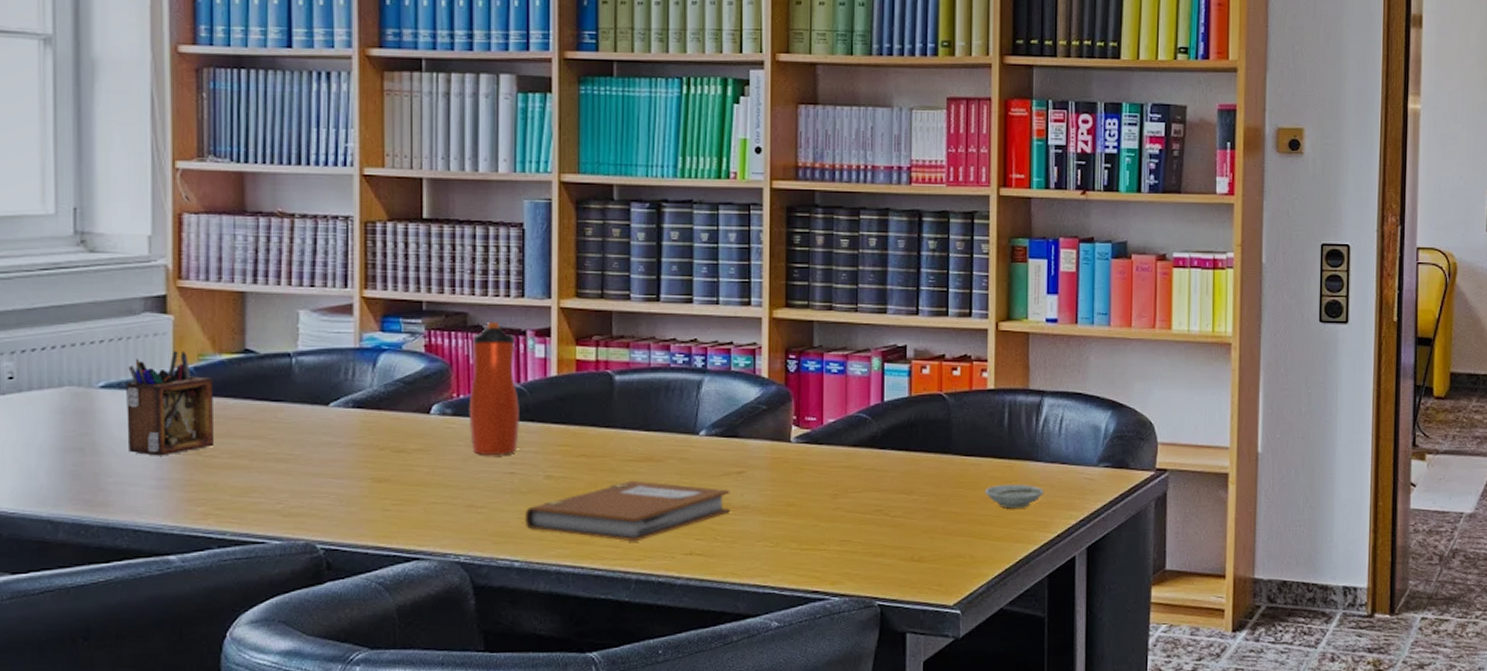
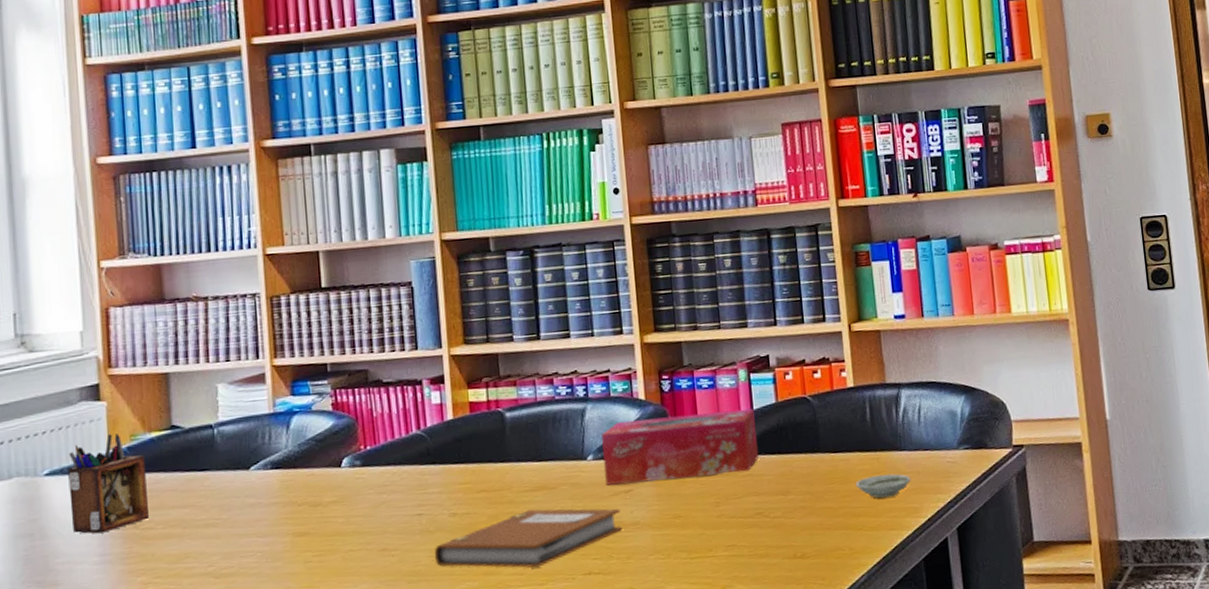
water bottle: present [468,321,519,455] -> none [374,374,423,501]
tissue box: none [716,398,885,466] -> present [601,408,759,485]

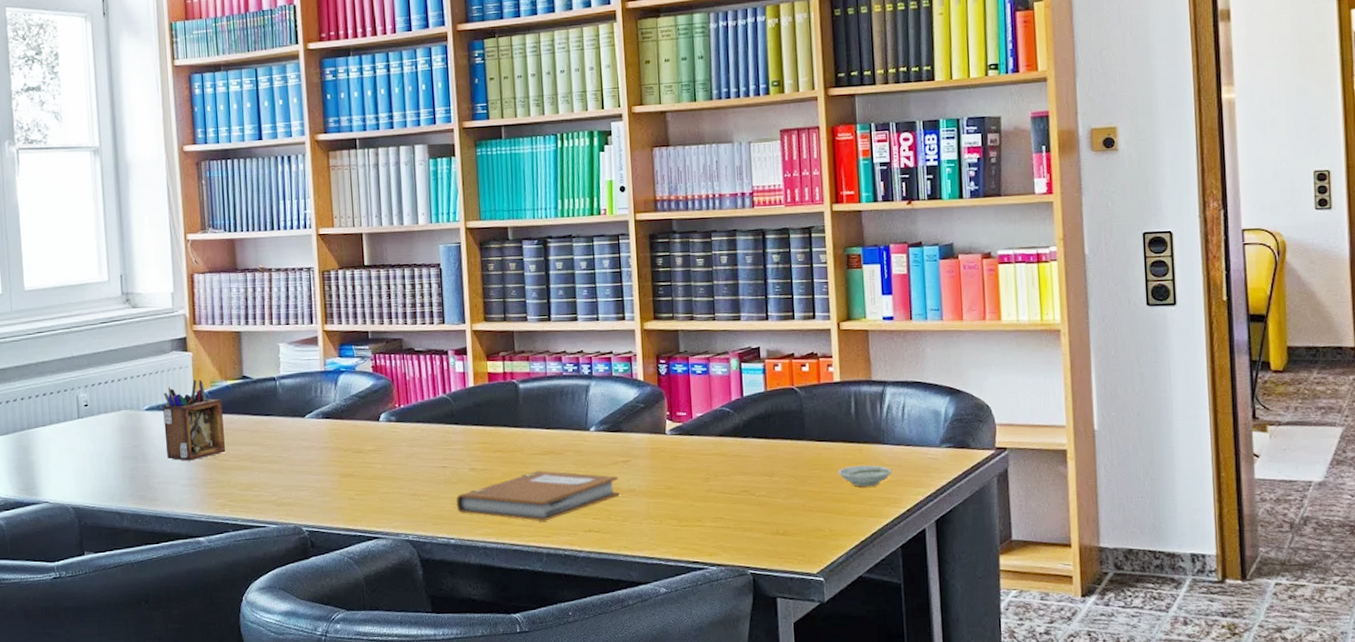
tissue box: present [601,408,759,485] -> none [603,395,747,455]

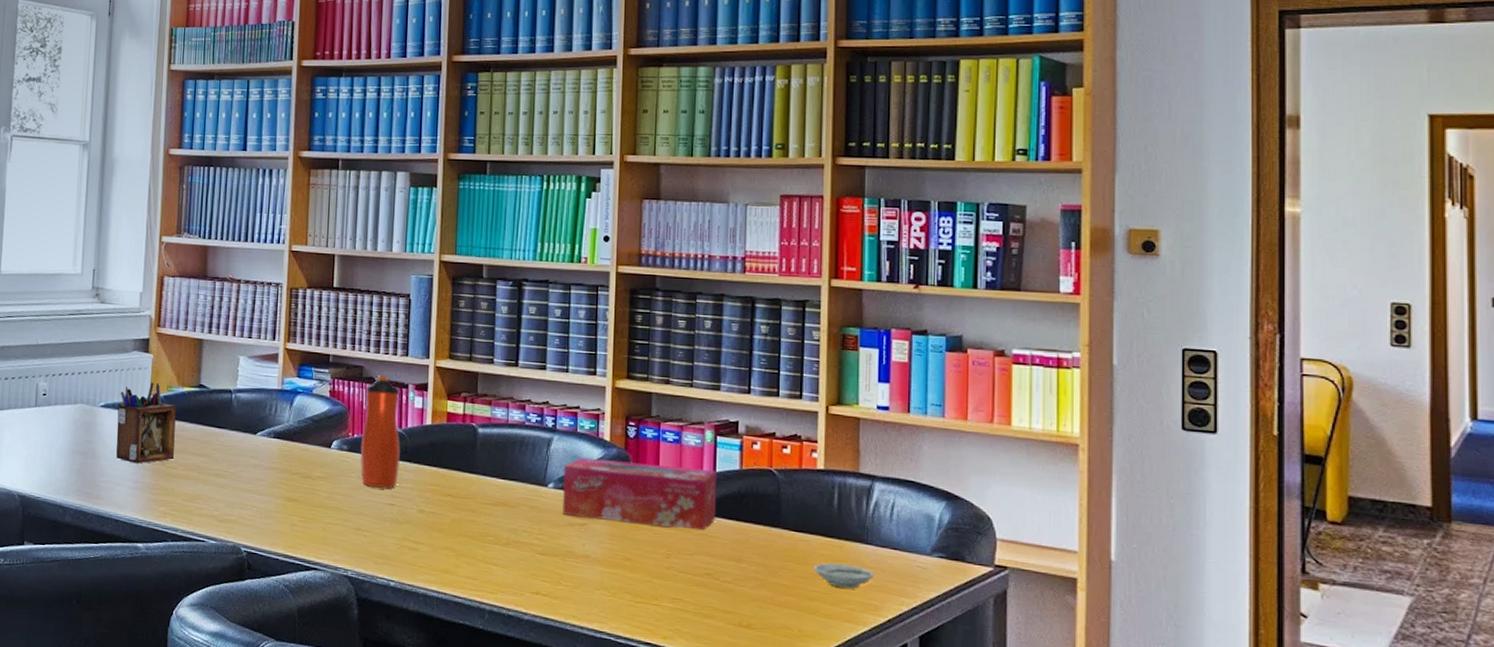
water bottle: none [407,344,448,453] -> present [360,374,400,488]
notebook: present [456,470,620,522] -> none [400,521,574,577]
tissue box: none [603,395,747,455] -> present [562,457,717,531]

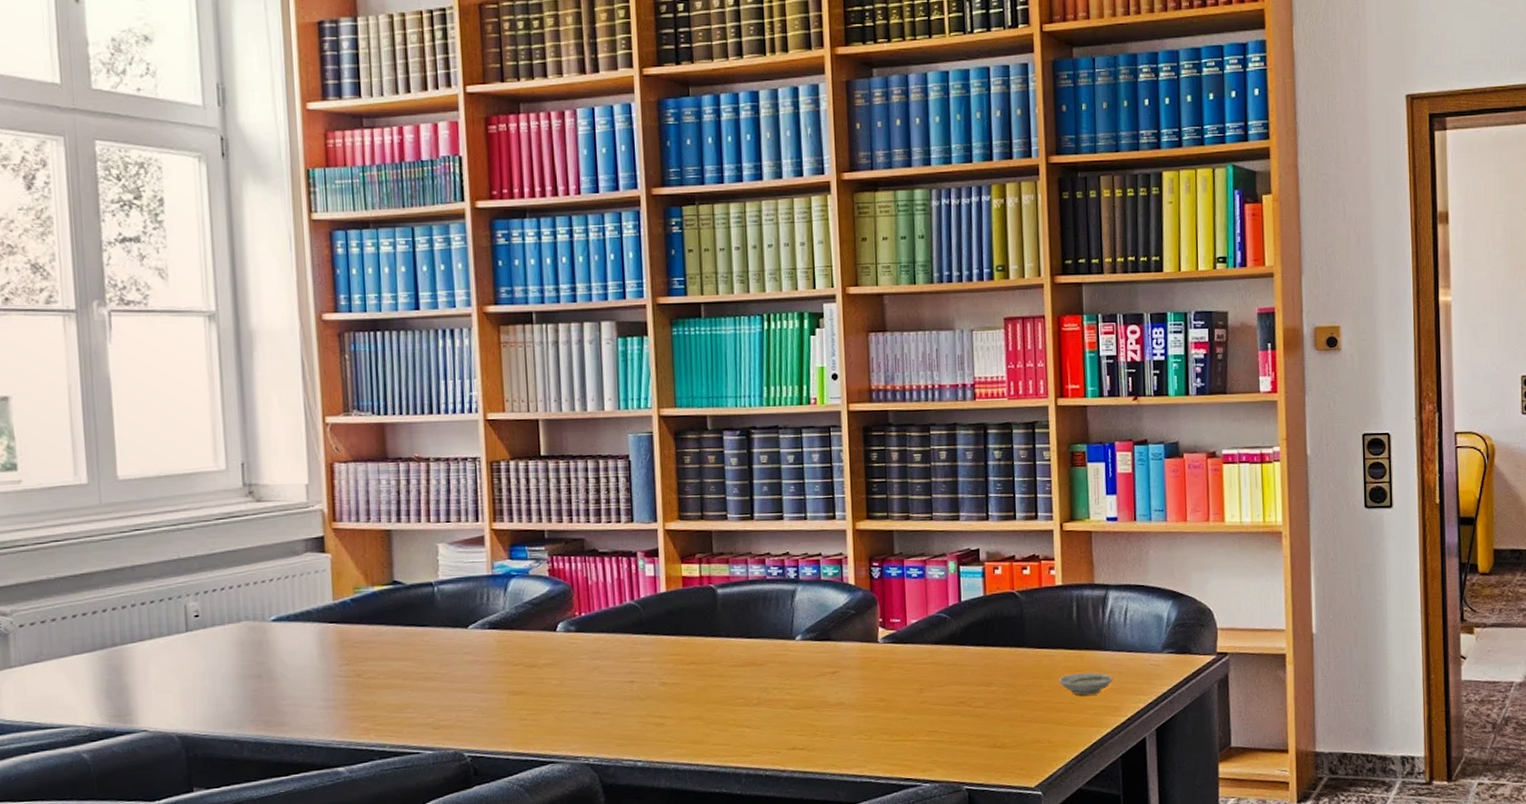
desk organizer: present [116,382,176,464] -> none [294,585,372,680]
water bottle: present [360,374,400,488] -> none [589,545,635,667]
tissue box: present [562,457,717,531] -> none [810,600,965,666]

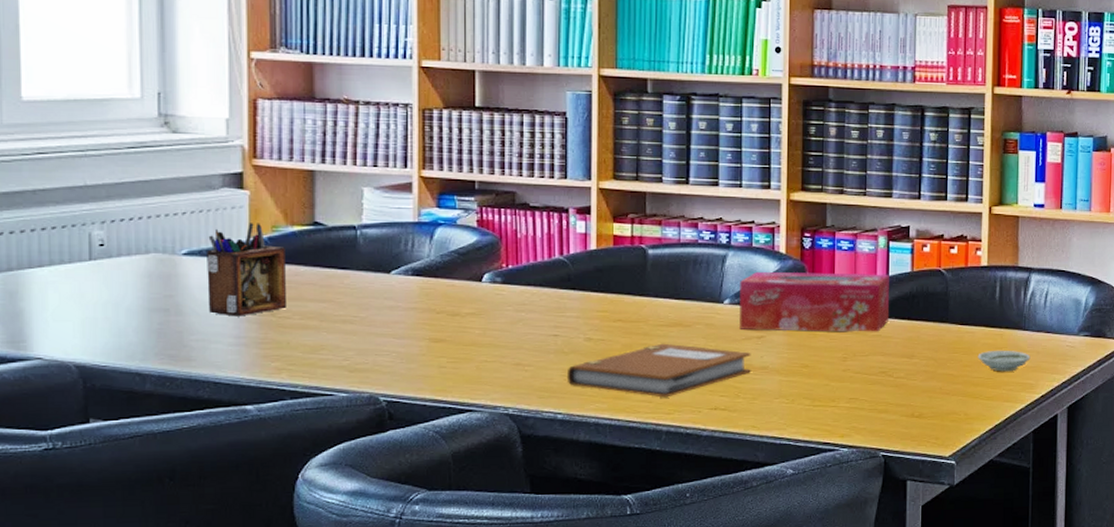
desk organizer: none [294,585,372,680] -> present [207,223,288,317]
notebook: none [644,684,827,740] -> present [566,343,751,398]
tissue box: none [810,600,965,666] -> present [738,271,890,332]

